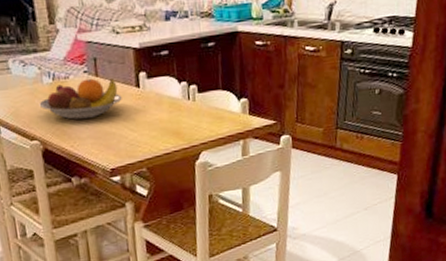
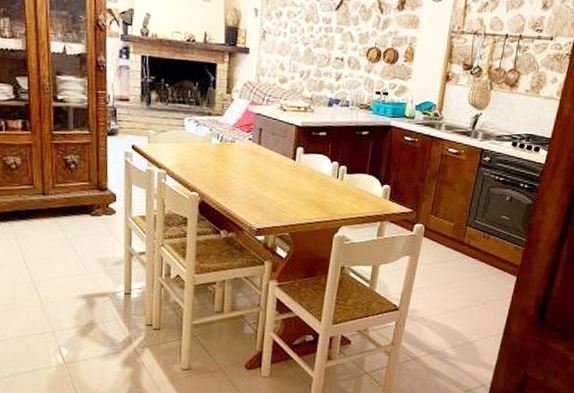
fruit bowl: present [39,78,122,120] -> none [204,145,278,180]

